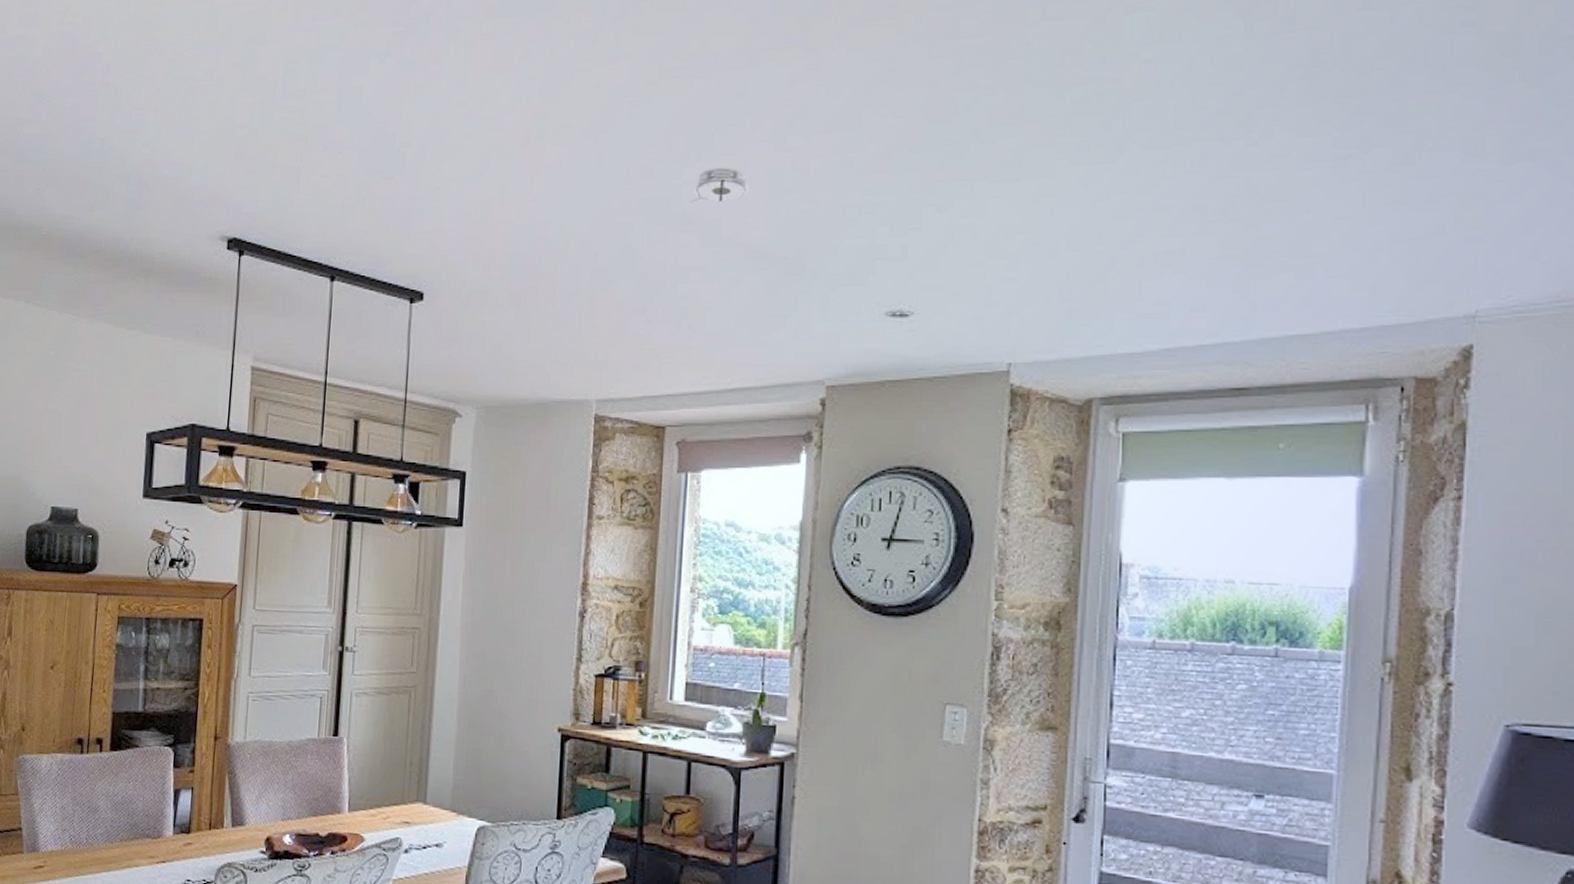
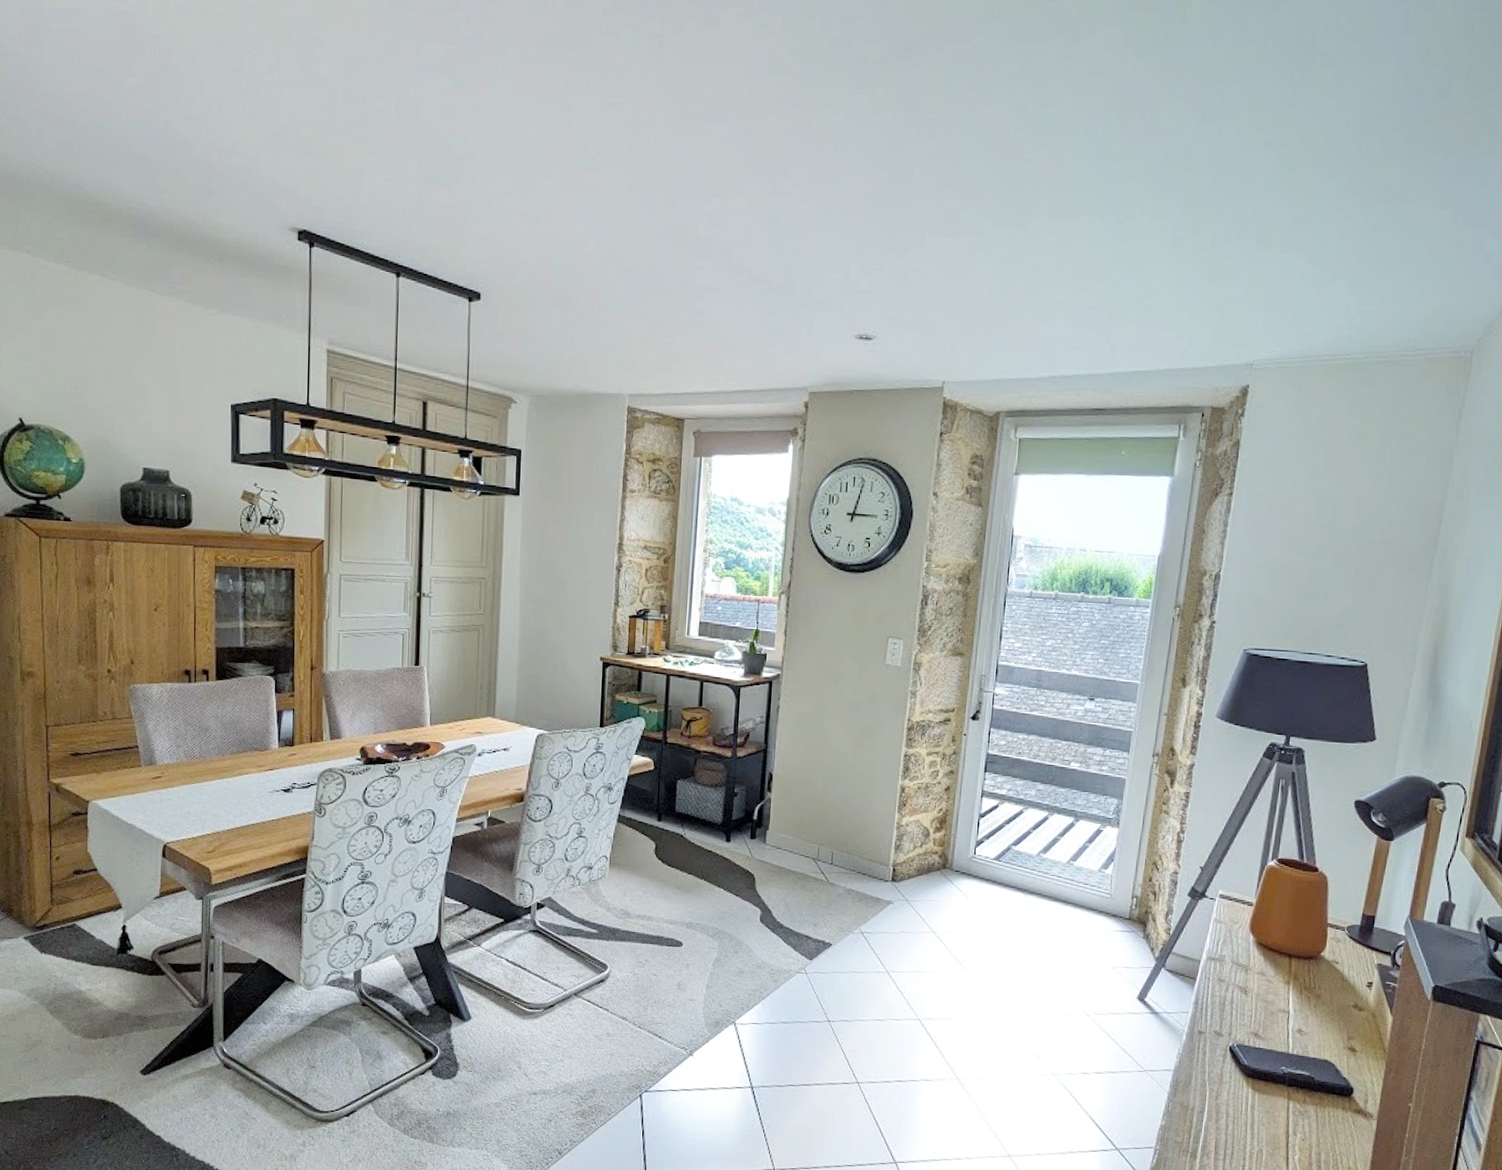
smoke detector: present [690,167,751,203] -> none [705,203,754,233]

